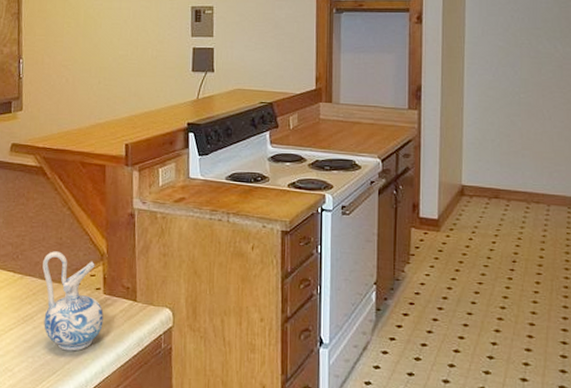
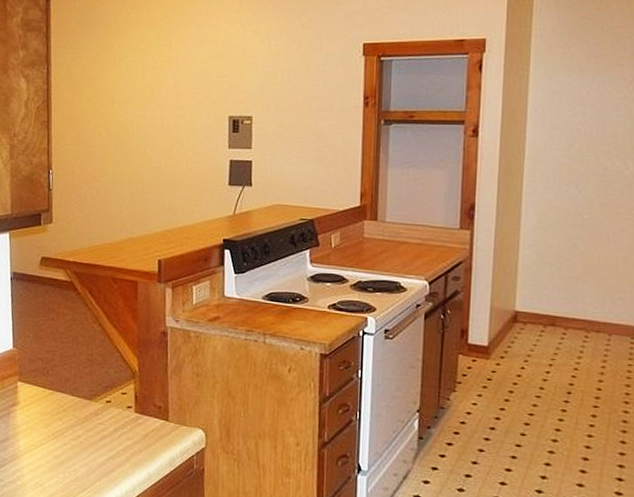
ceramic pitcher: present [42,251,104,351] -> none [73,367,135,469]

